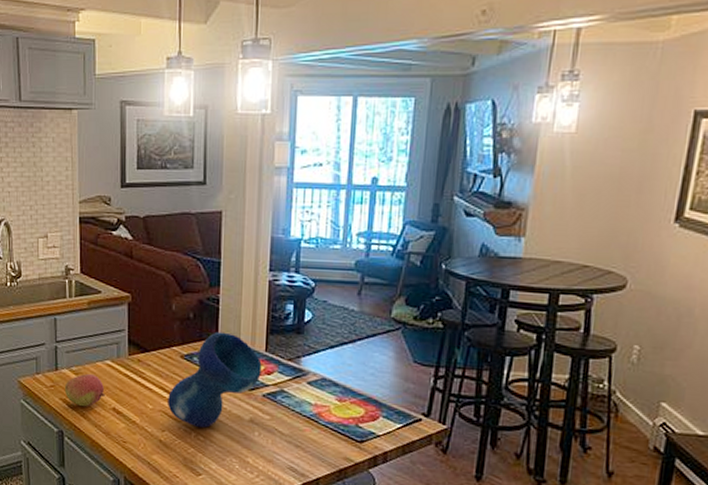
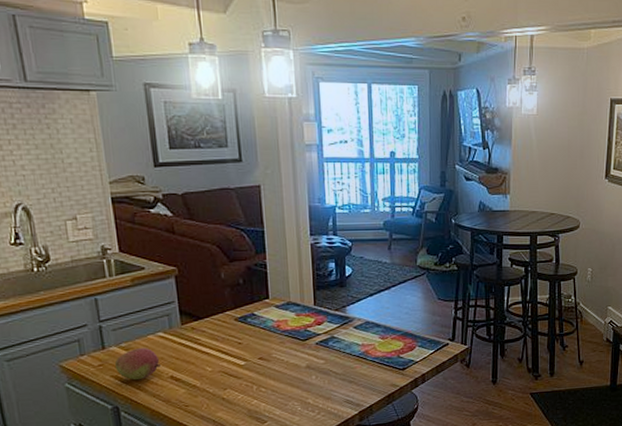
vase: present [168,331,262,429] -> none [226,293,313,381]

